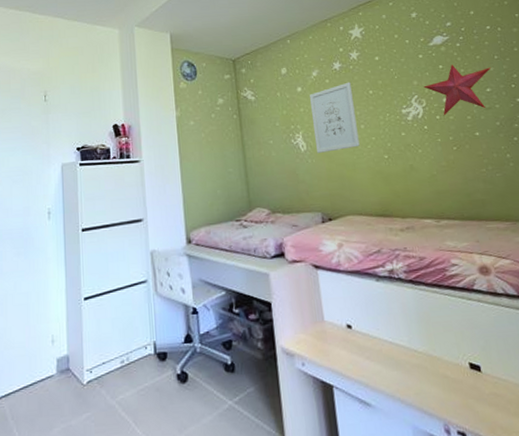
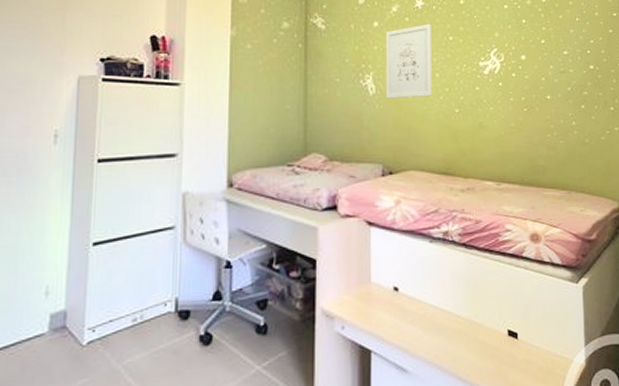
decorative star: present [423,64,492,116] -> none [504,20,572,74]

